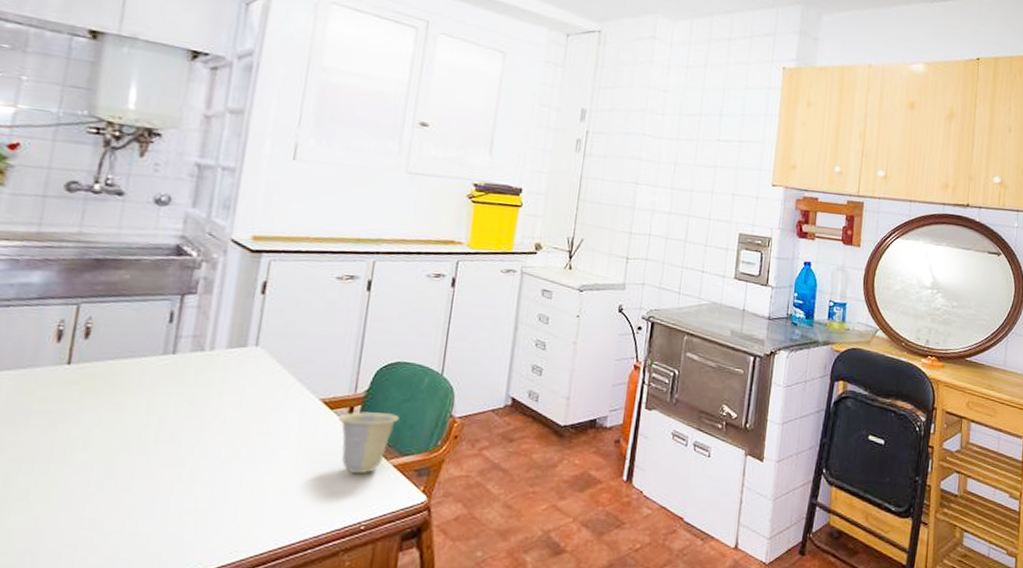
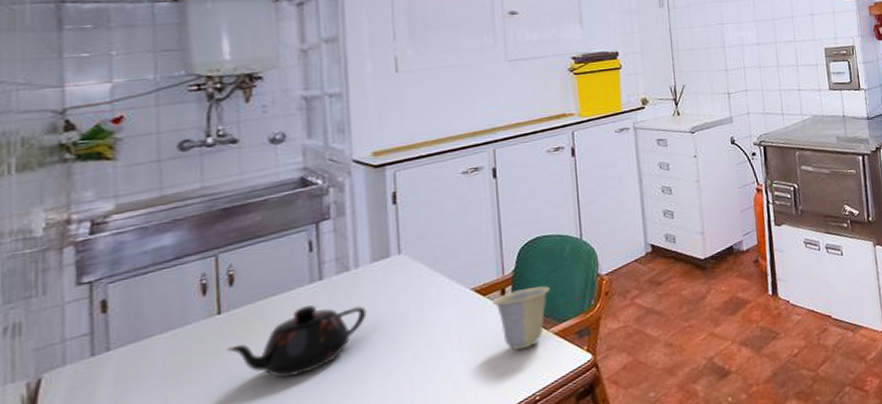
teapot: none [68,376,212,446] -> present [226,305,367,379]

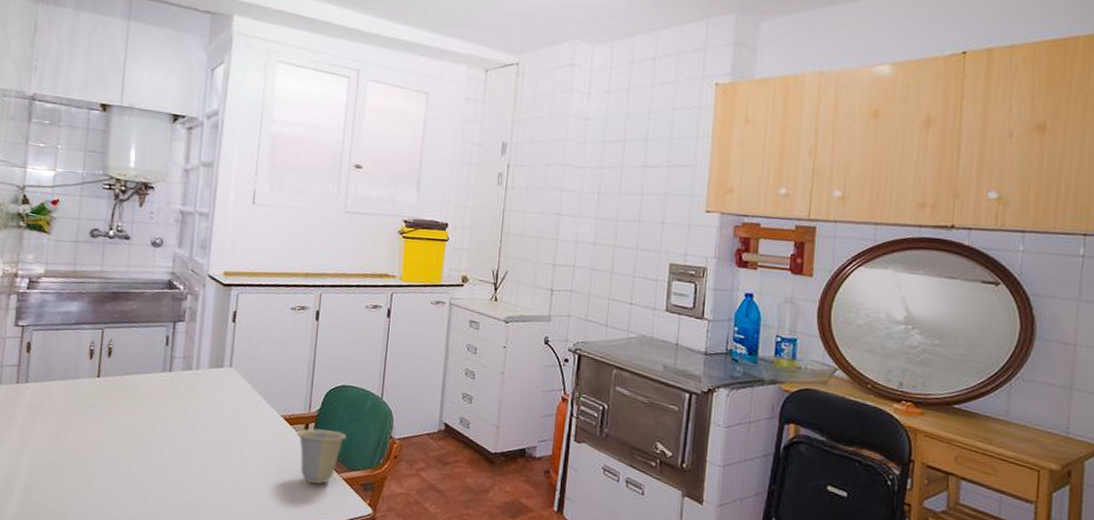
teapot: present [226,305,367,379] -> none [99,390,199,446]

